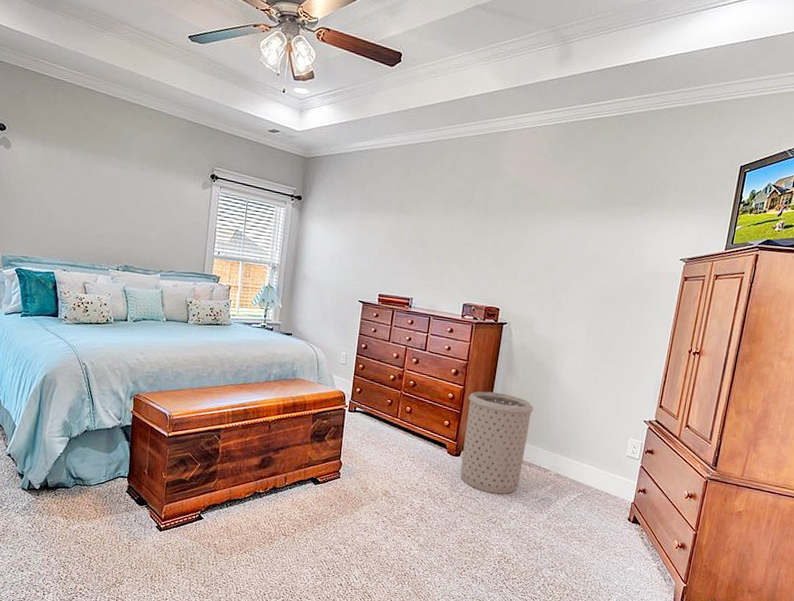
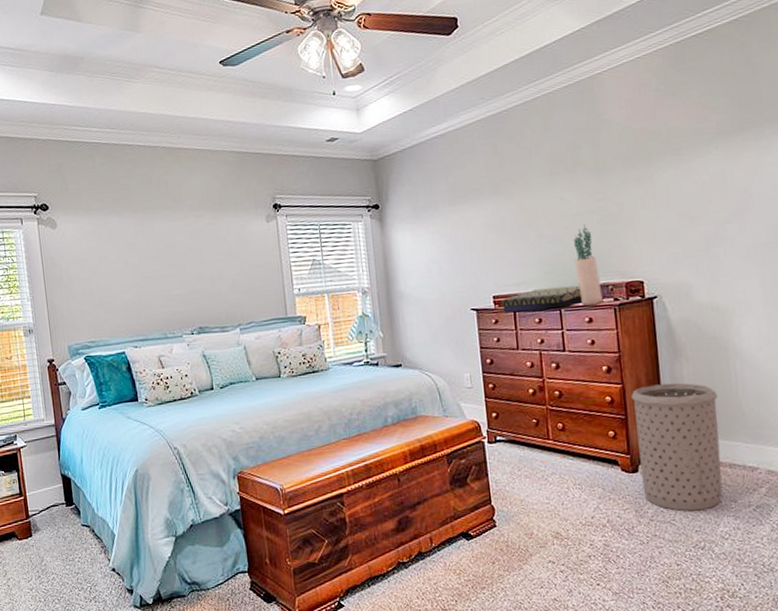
decorative box: none [383,296,450,317] -> present [500,285,583,314]
vase: none [447,252,469,320] -> present [574,224,603,307]

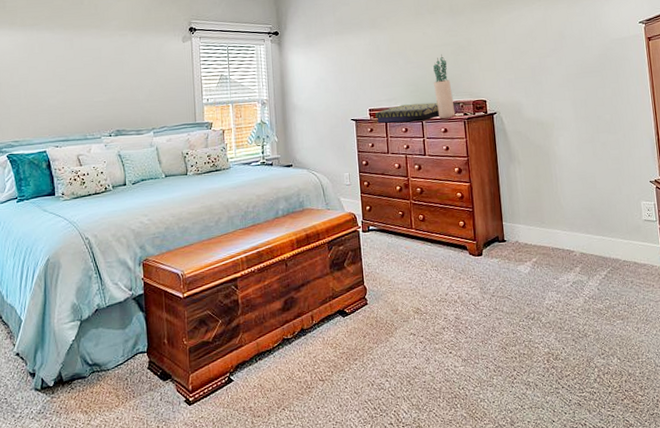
laundry basket: present [630,382,723,512] -> none [476,182,547,288]

